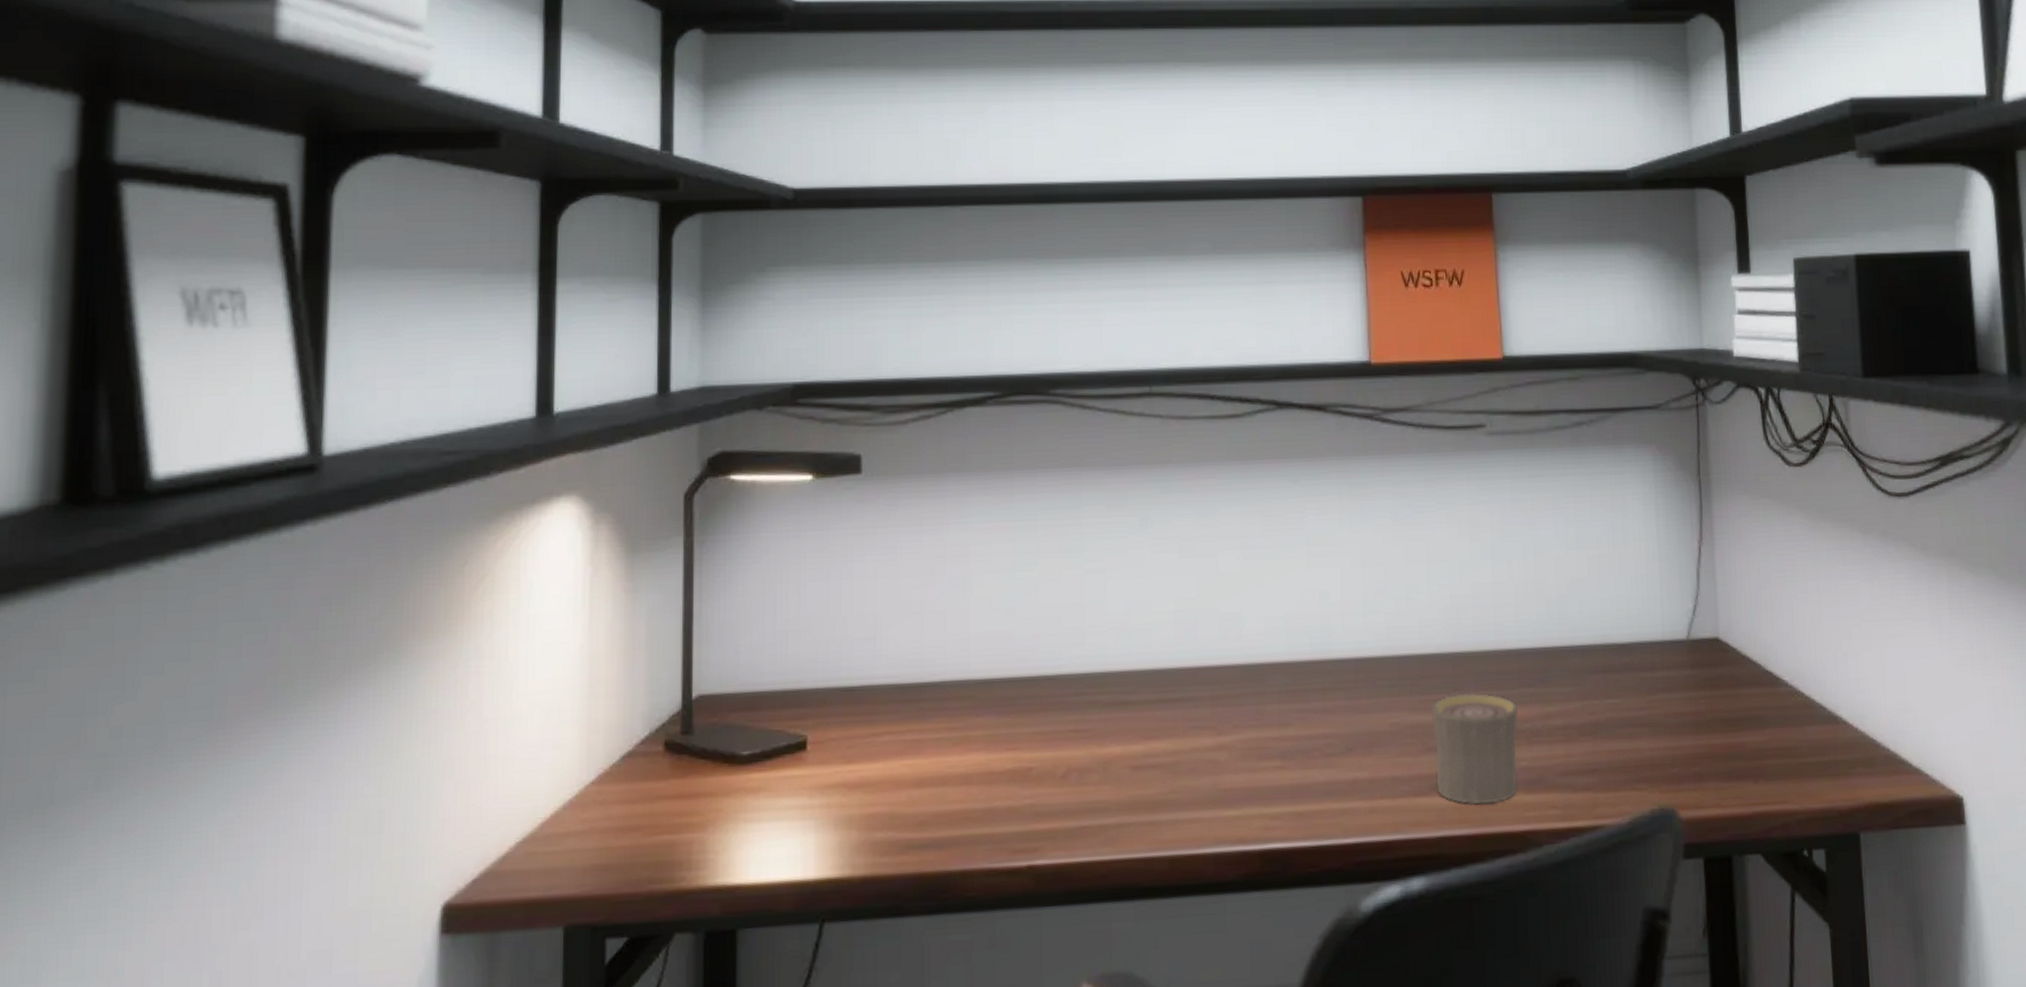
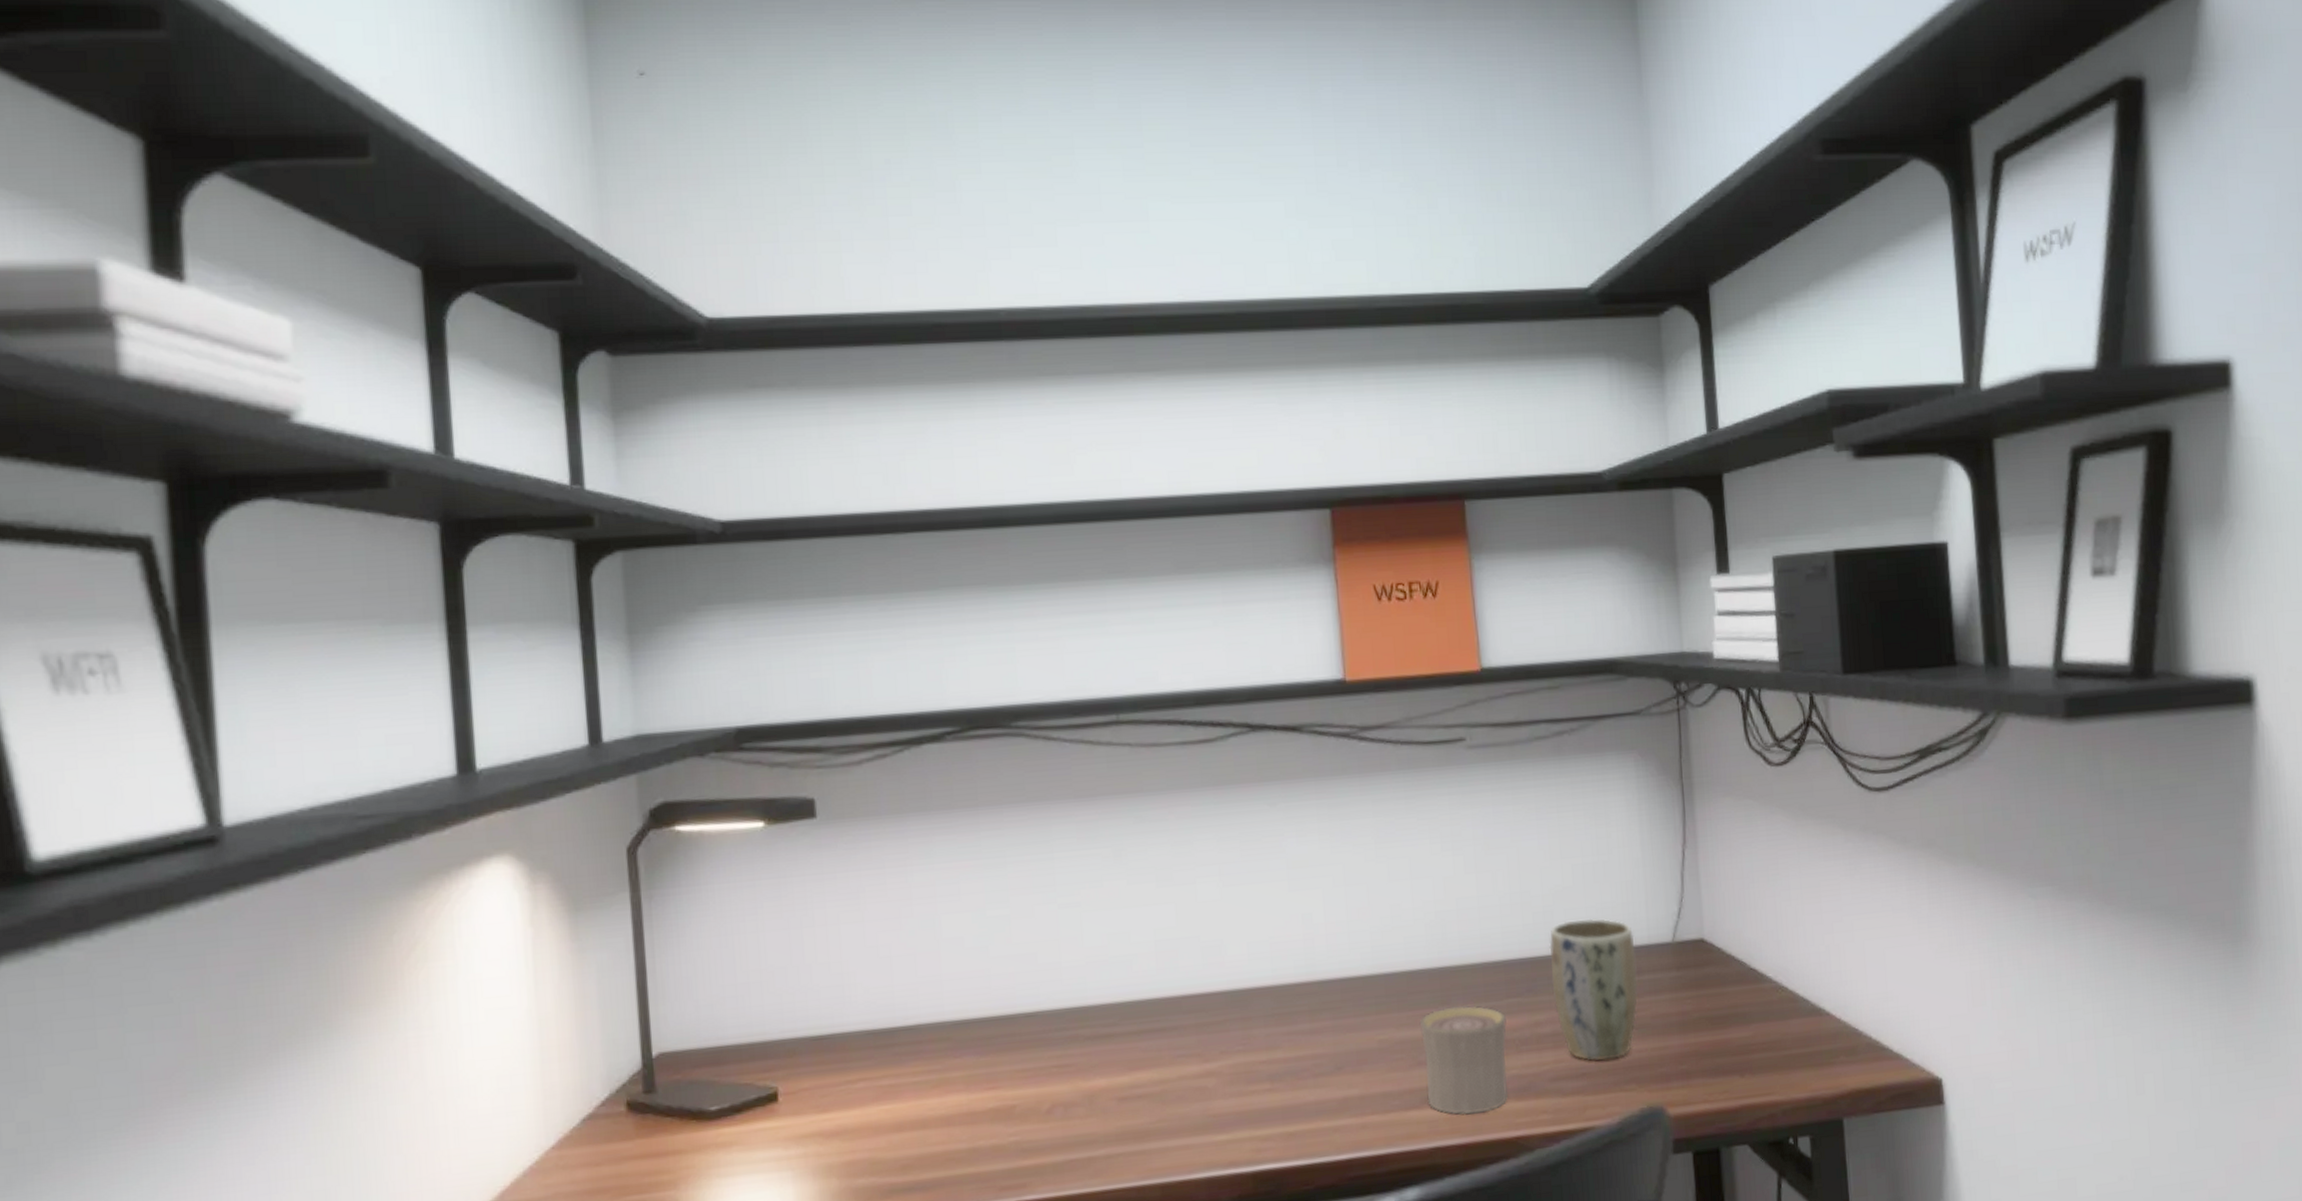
plant pot: none [1563,611,1652,758] -> present [1549,918,1638,1061]

